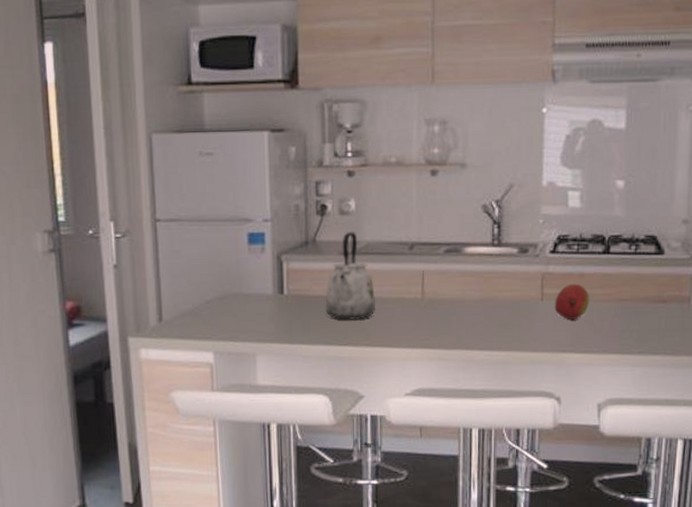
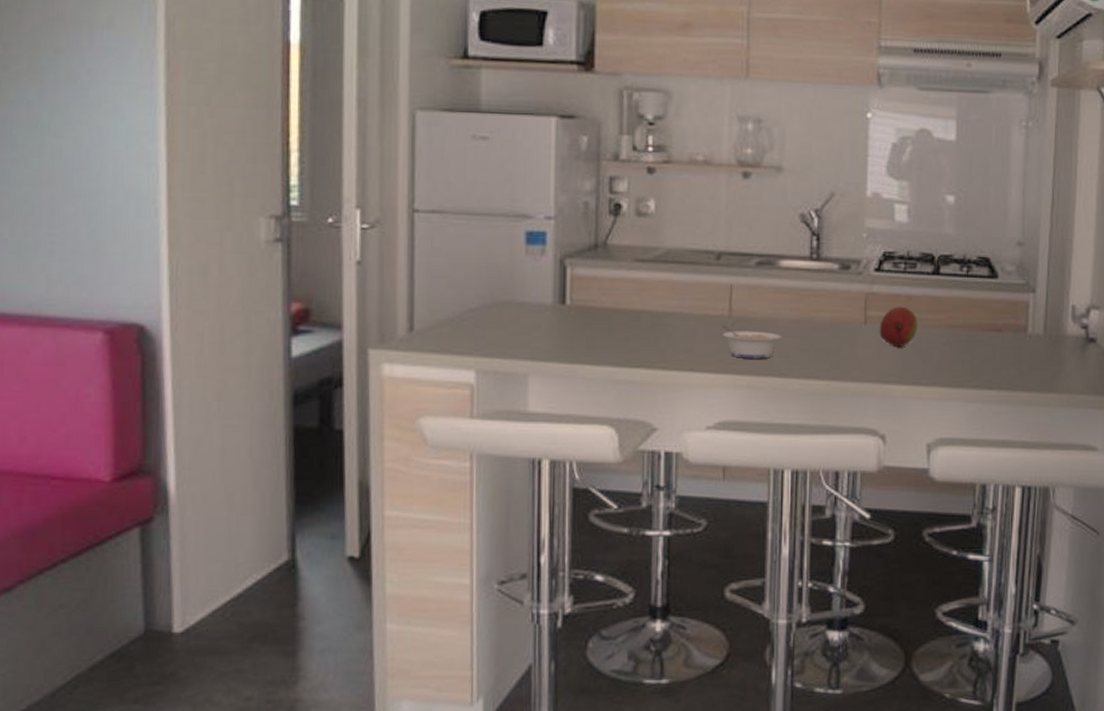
kettle: present [325,231,375,320] -> none [615,235,675,338]
legume: none [415,307,468,335] -> present [721,325,781,359]

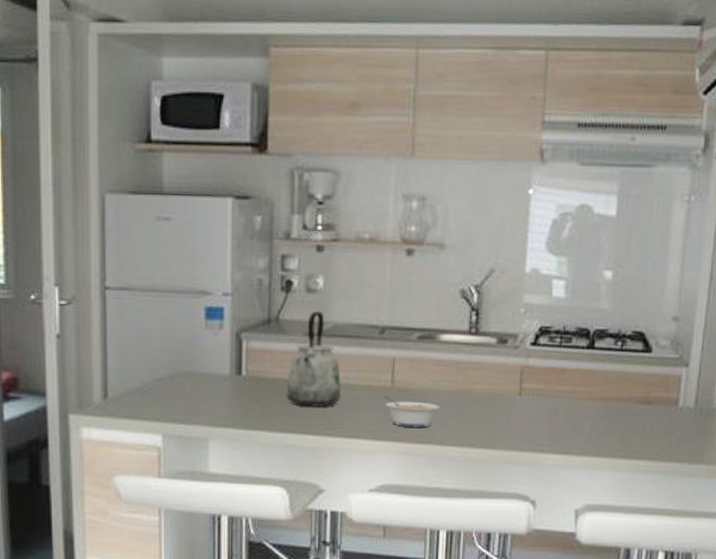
kettle: none [615,235,675,338] -> present [286,310,341,407]
fruit: present [879,306,918,348] -> none [533,379,572,419]

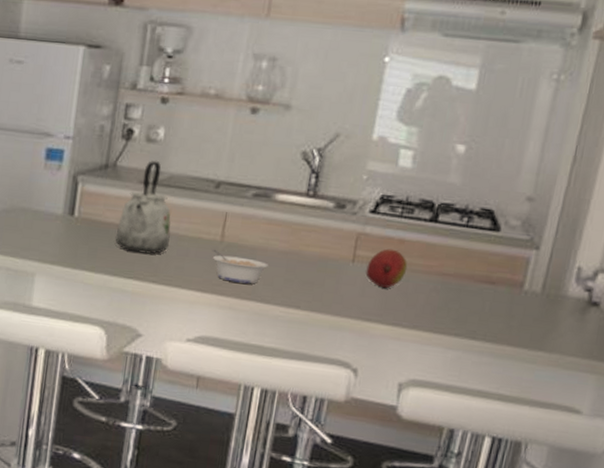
fruit: none [533,379,572,419] -> present [365,248,408,289]

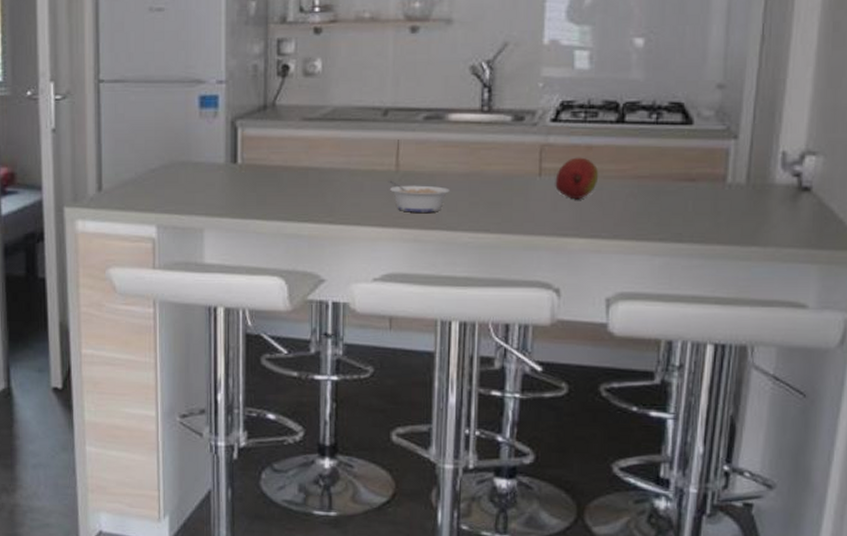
kettle: present [115,160,172,254] -> none [284,94,341,194]

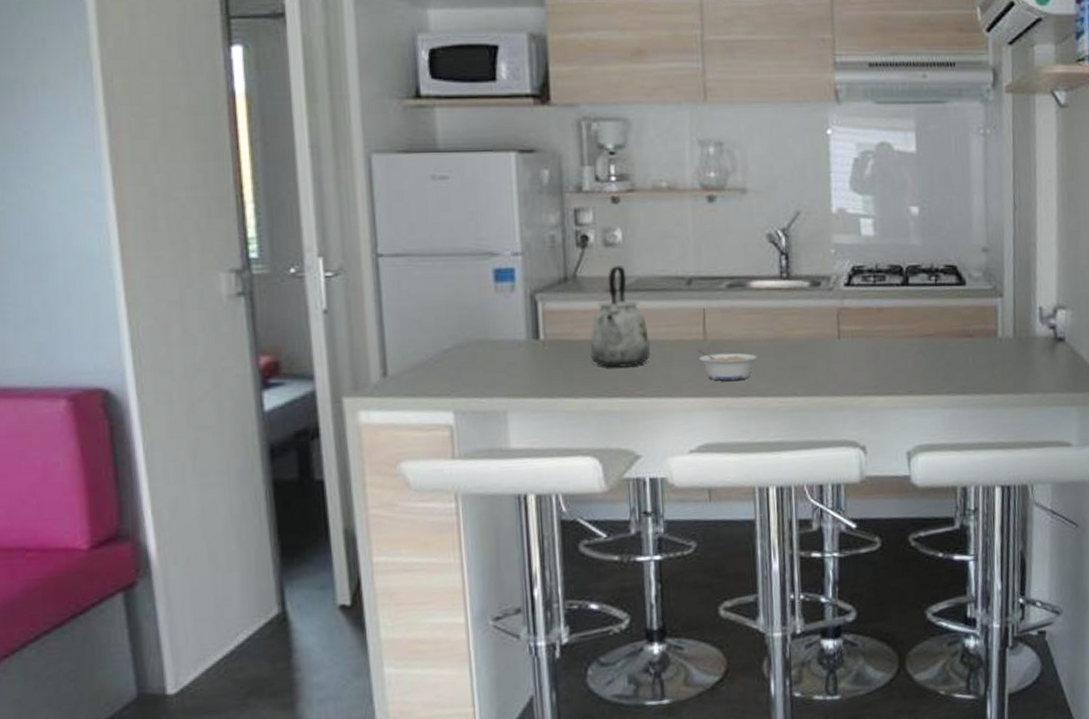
kettle: none [284,94,341,194] -> present [590,264,650,368]
fruit: present [555,157,599,200] -> none [853,319,891,360]

